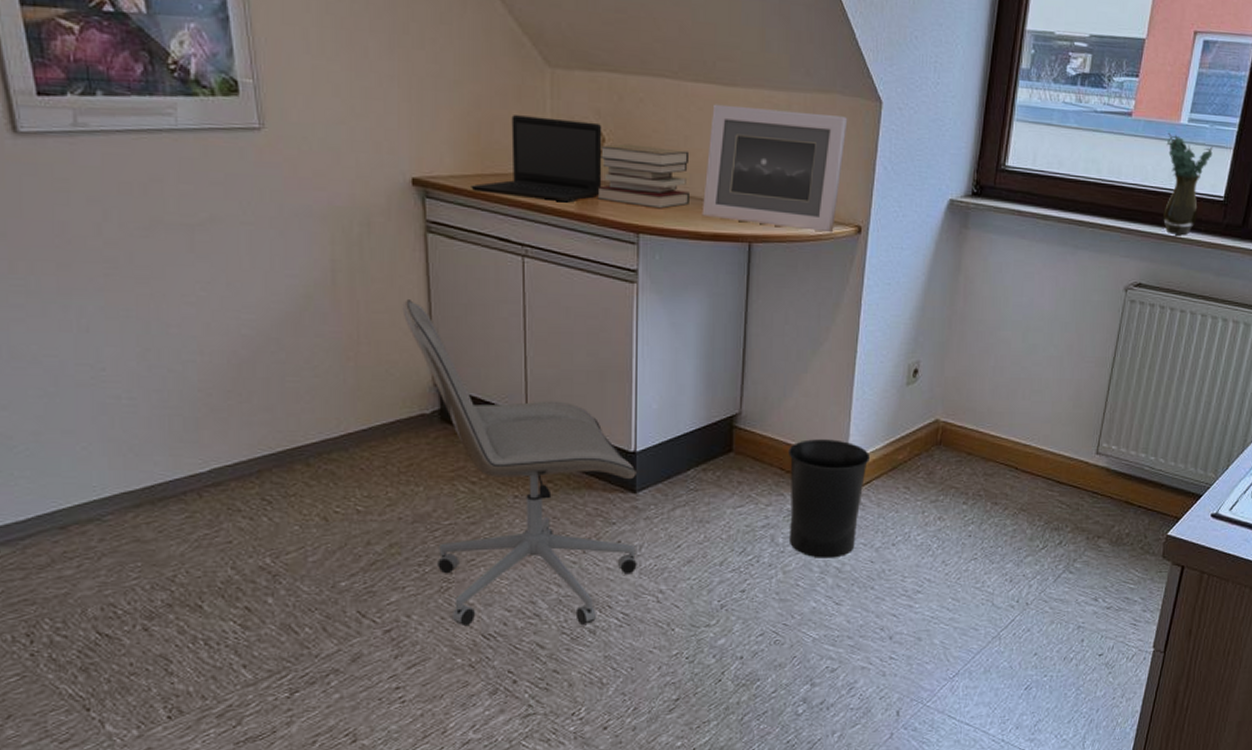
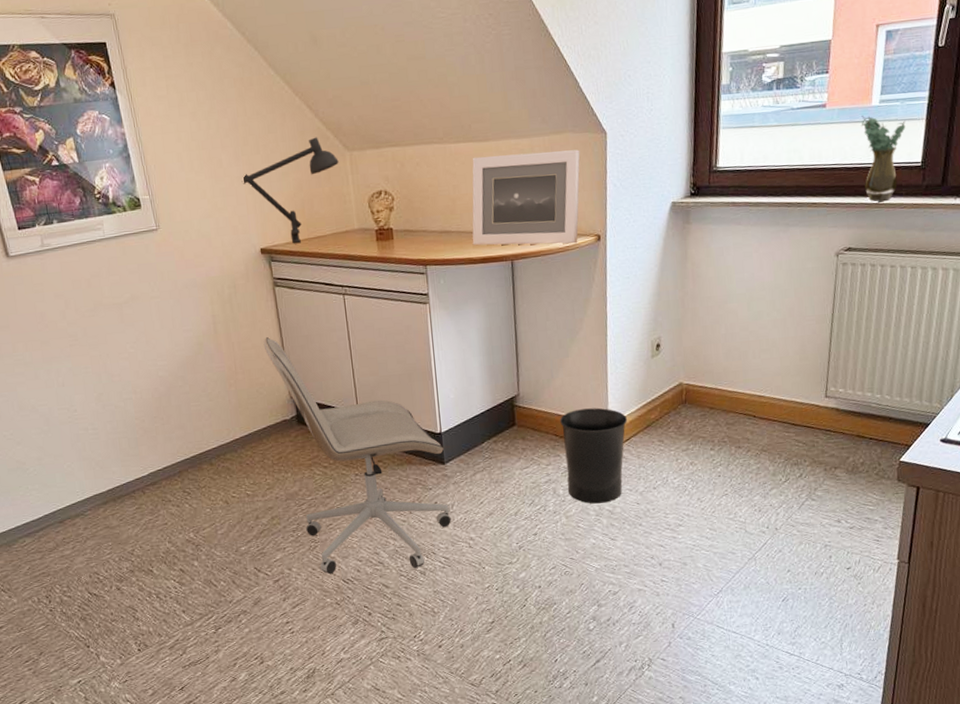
desk lamp: none [394,40,535,180] -> present [241,137,339,244]
laptop: present [471,115,602,203] -> none [301,186,395,252]
books: present [597,143,690,209] -> none [391,197,462,245]

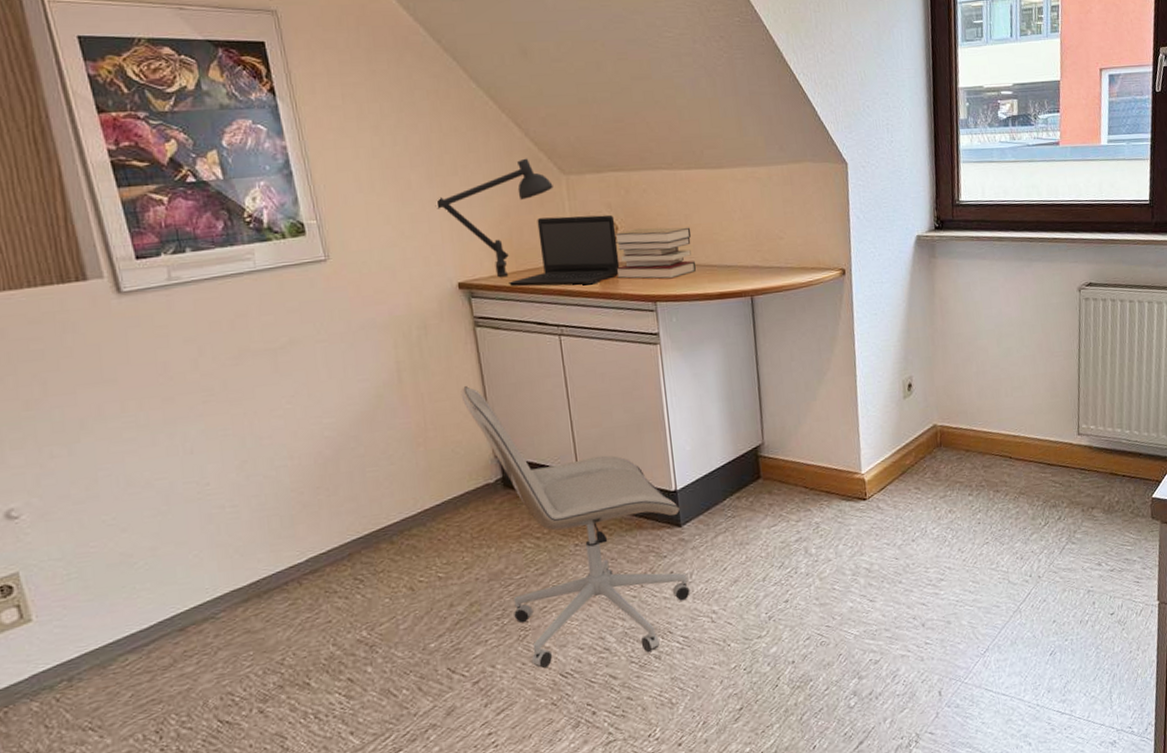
laptop: none [301,186,395,252] -> present [508,214,620,287]
books: none [391,197,462,245] -> present [615,227,696,280]
picture frame: present [472,149,580,246] -> none [705,180,822,280]
waste bin: present [560,407,628,504] -> none [809,454,882,562]
vase: present [861,116,906,203] -> none [1092,154,1133,239]

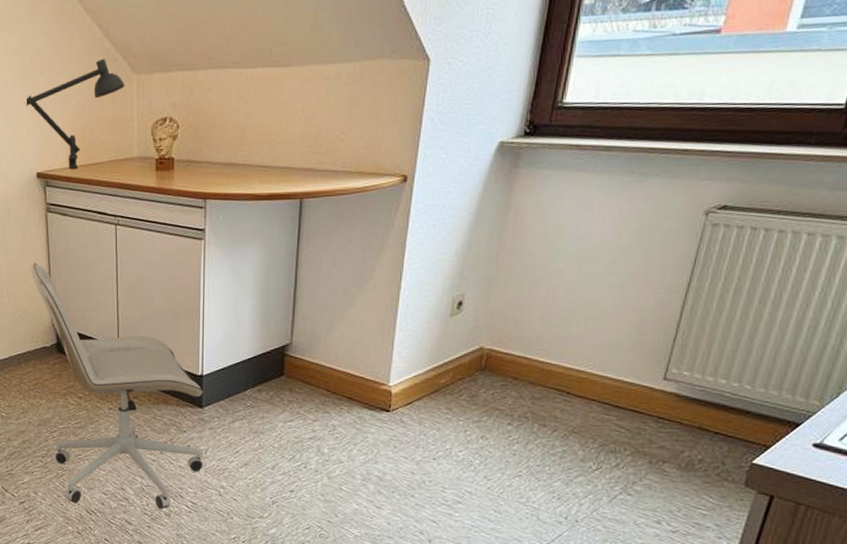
laptop: present [508,214,620,287] -> none [78,113,177,181]
books: present [615,227,696,280] -> none [173,126,249,178]

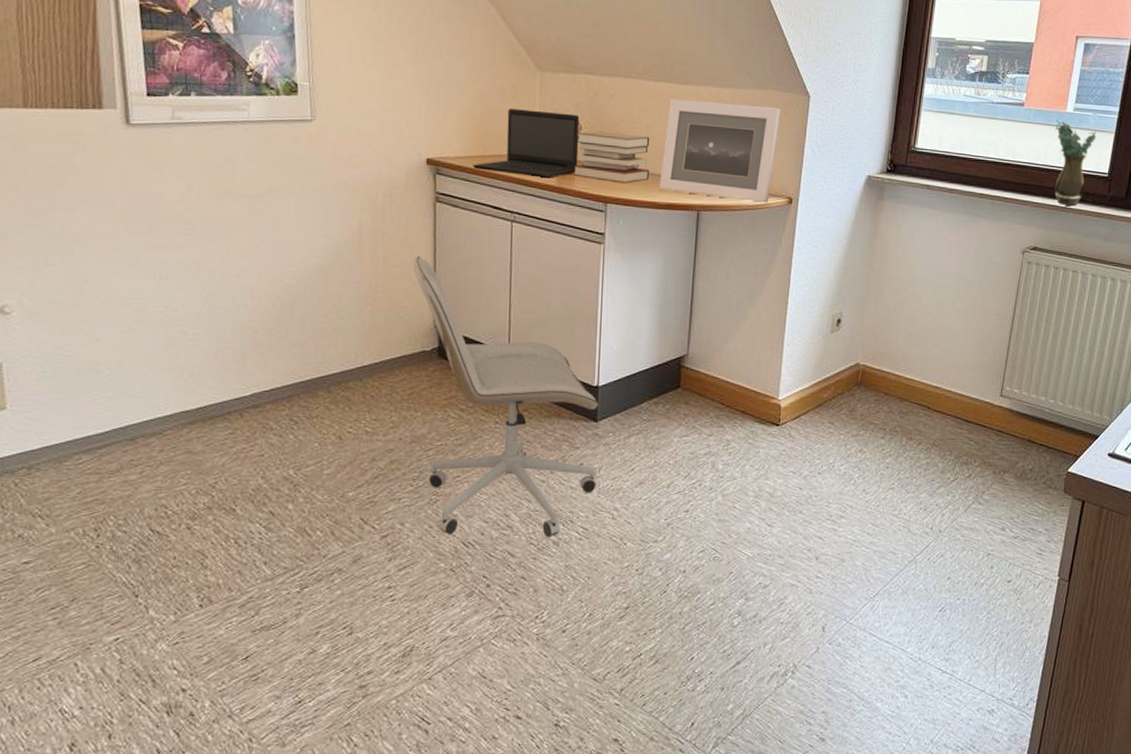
desk lamp: present [24,58,125,170] -> none [417,50,528,160]
laptop: none [78,113,177,181] -> present [473,109,580,178]
books: none [173,126,249,178] -> present [574,131,650,184]
picture frame: none [259,78,395,184] -> present [659,98,781,203]
vase: none [758,44,831,152] -> present [1054,120,1096,207]

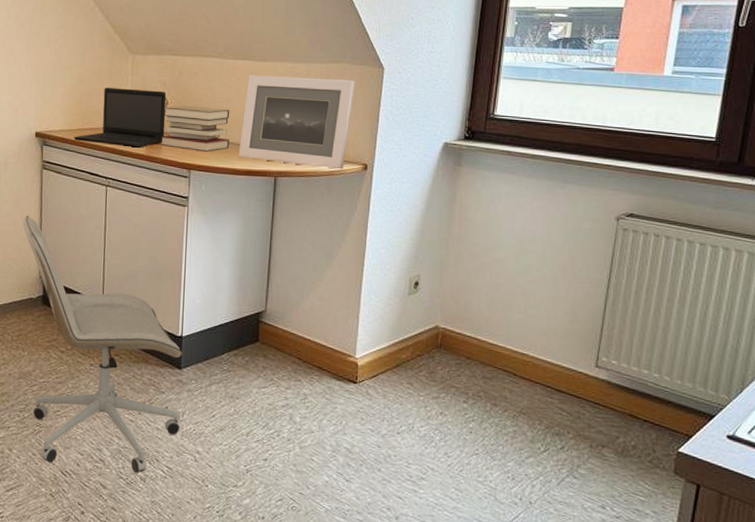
vase: present [1054,120,1096,207] -> none [651,84,700,173]

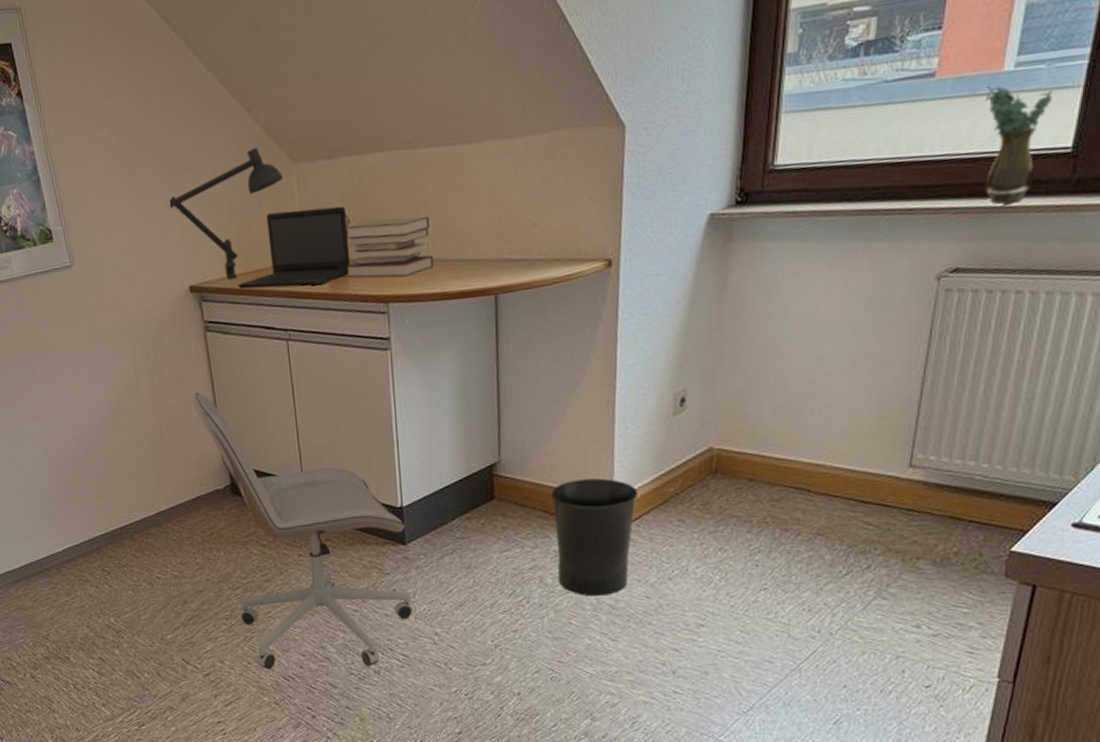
desk lamp: none [29,38,121,132] -> present [168,147,283,280]
picture frame: present [238,74,356,170] -> none [445,149,589,277]
waste bin: none [305,336,377,440] -> present [551,478,639,596]
vase: none [651,84,700,173] -> present [985,86,1052,206]

